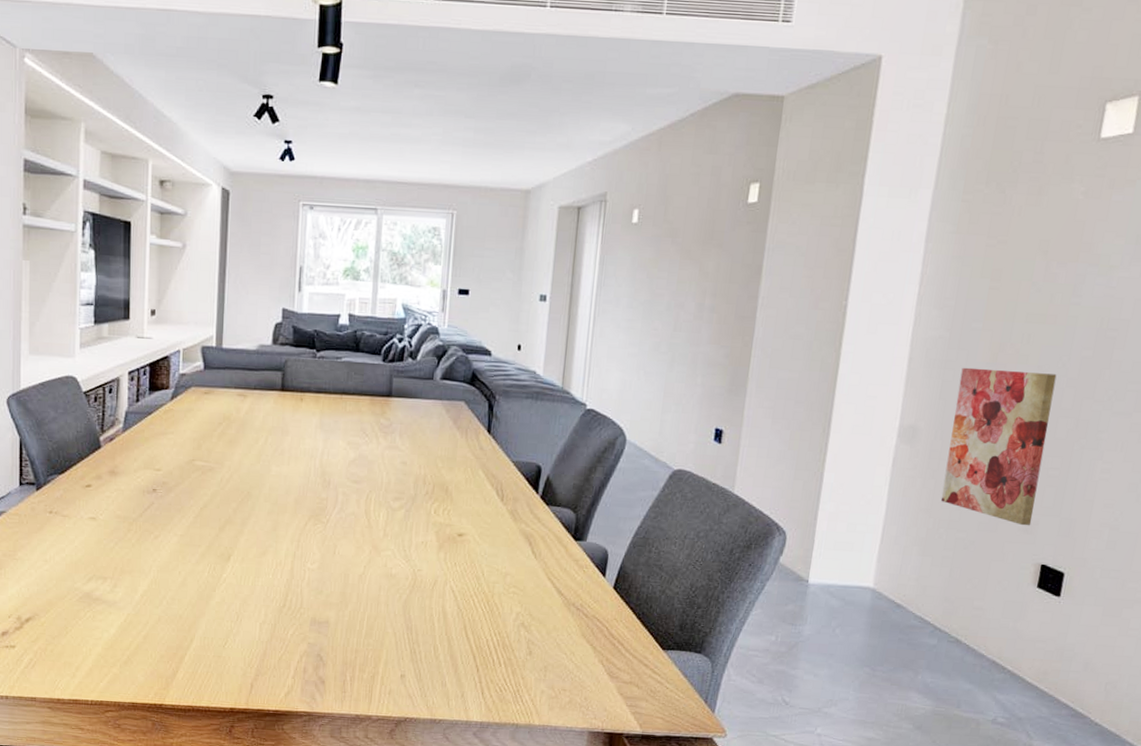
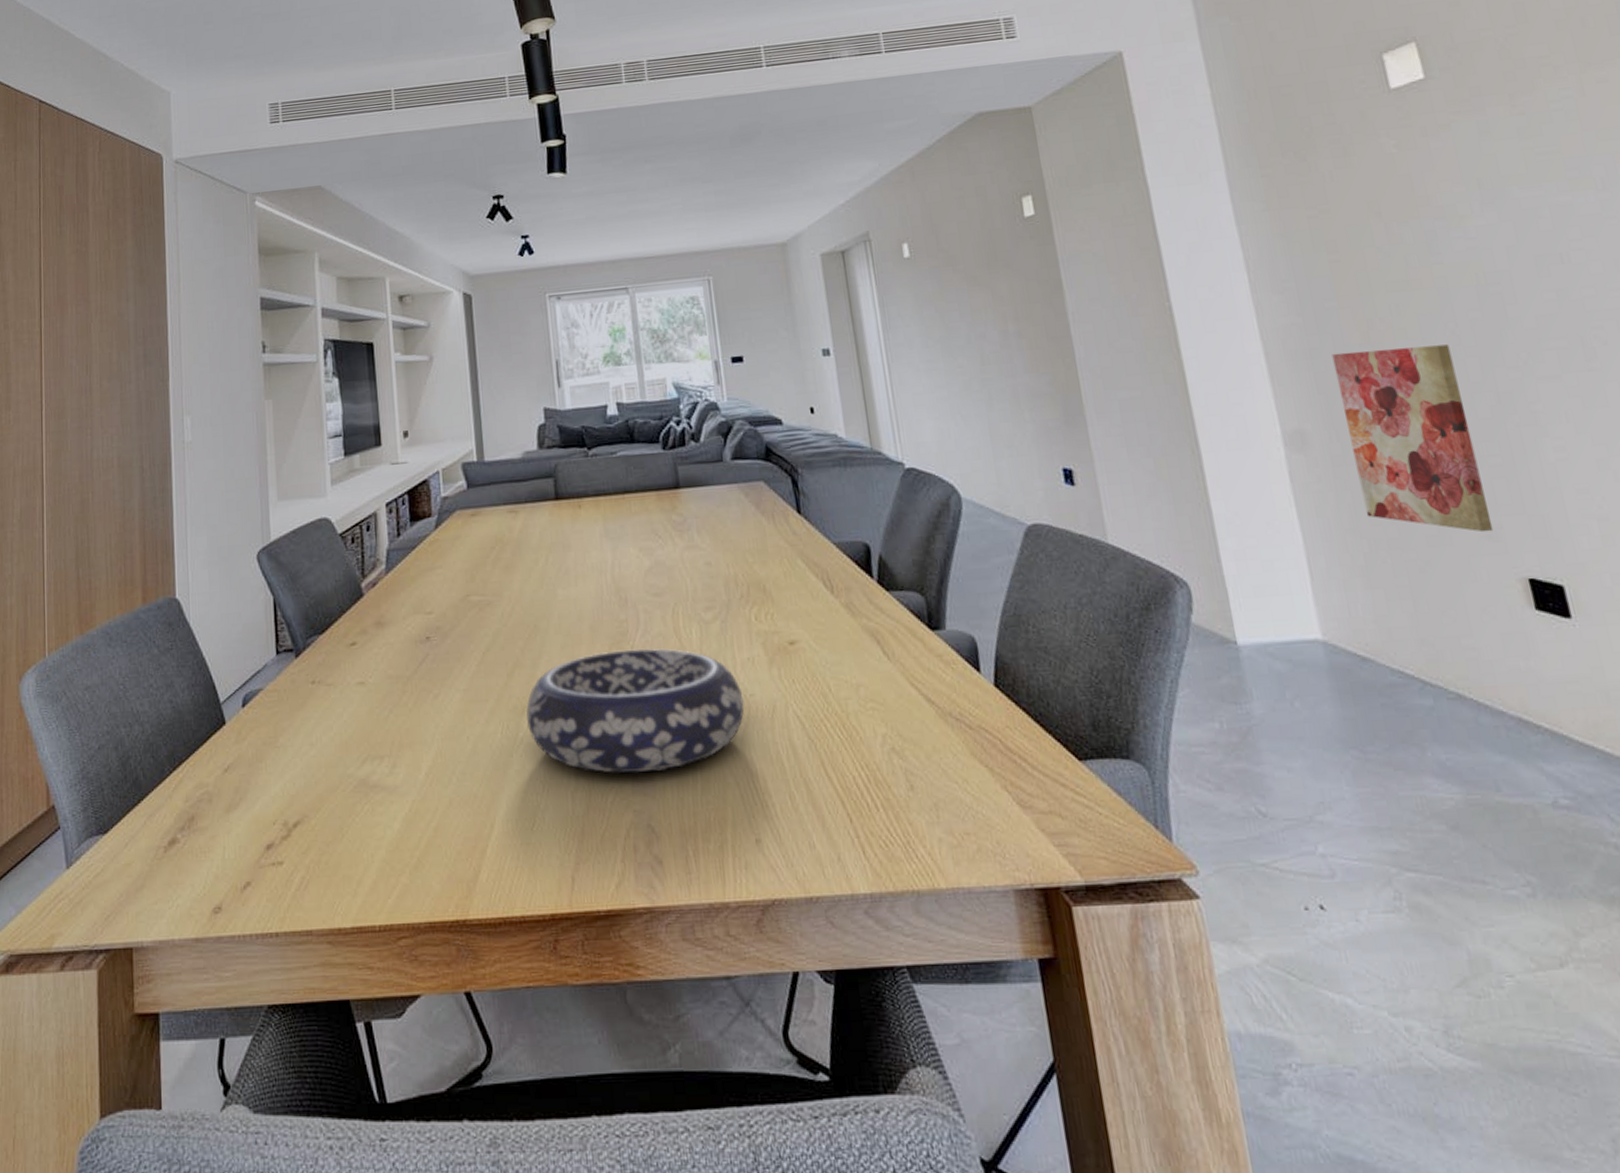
decorative bowl: none [230,521,412,617] -> present [525,648,745,773]

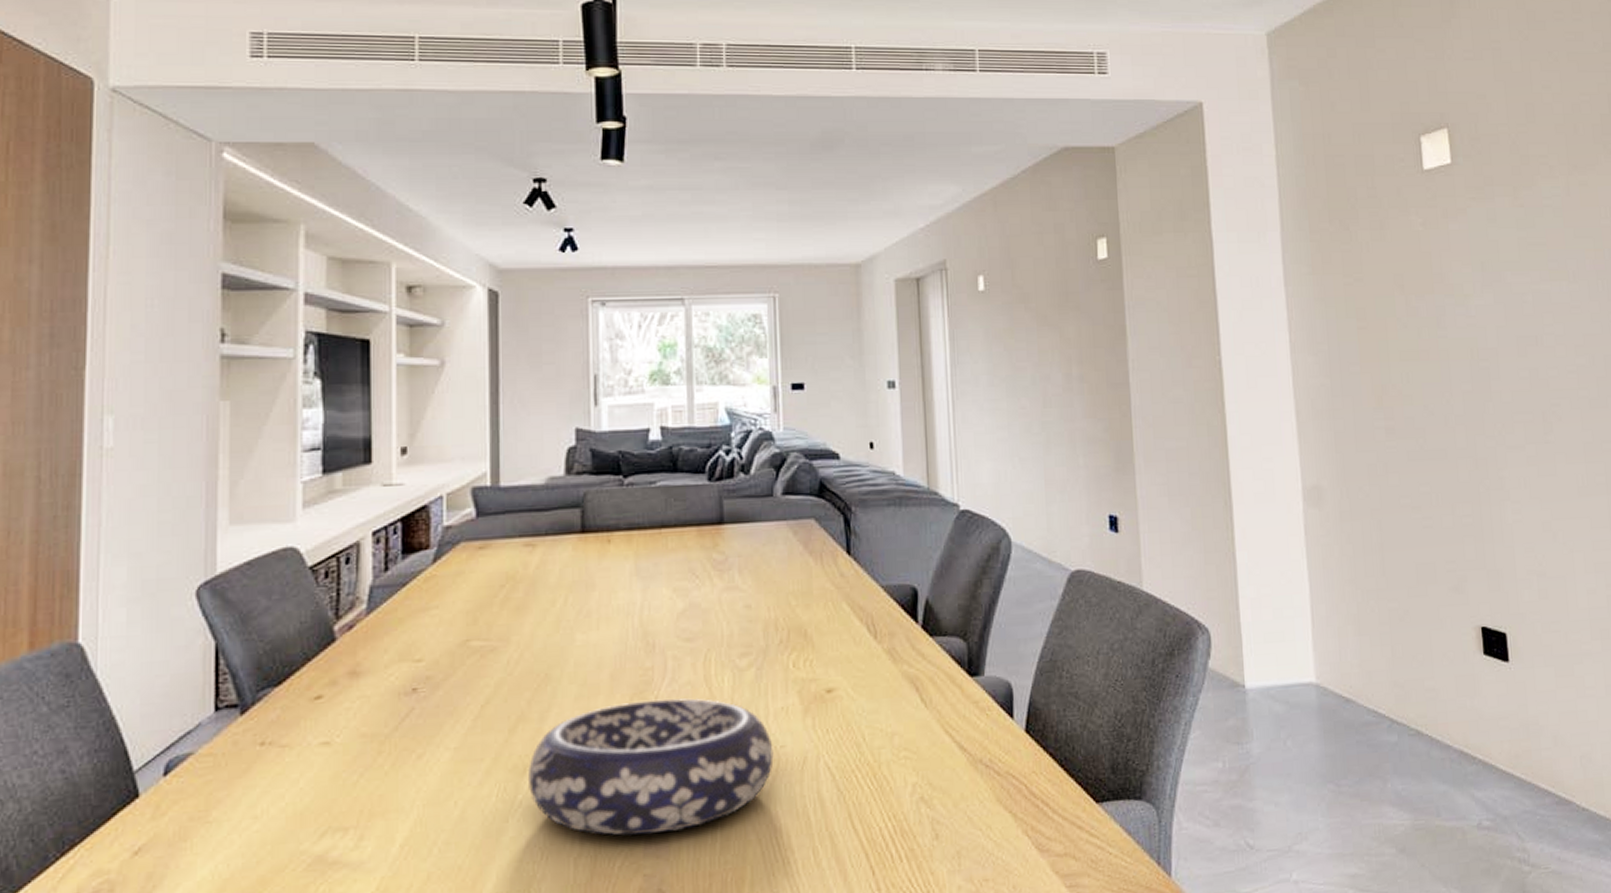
wall art: present [1332,344,1494,533] -> none [1351,412,1460,585]

